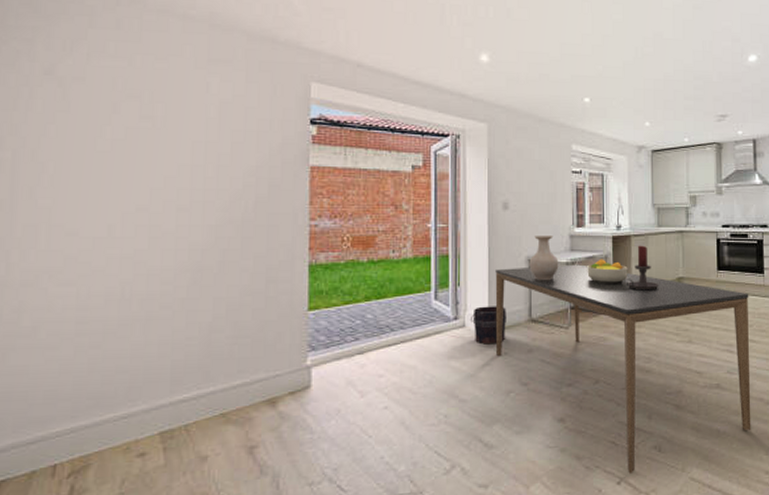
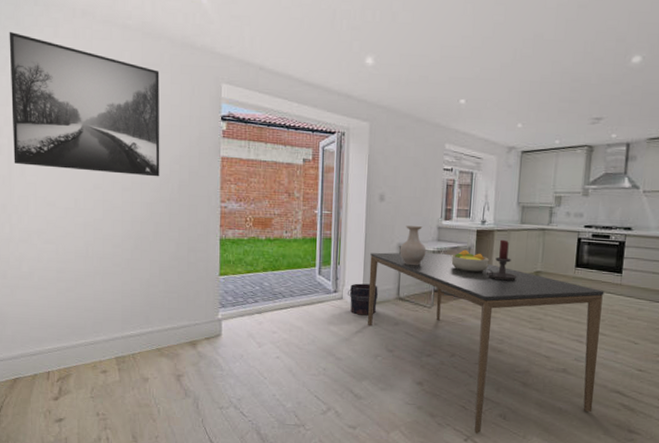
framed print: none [19,19,231,193] -> present [9,31,160,177]

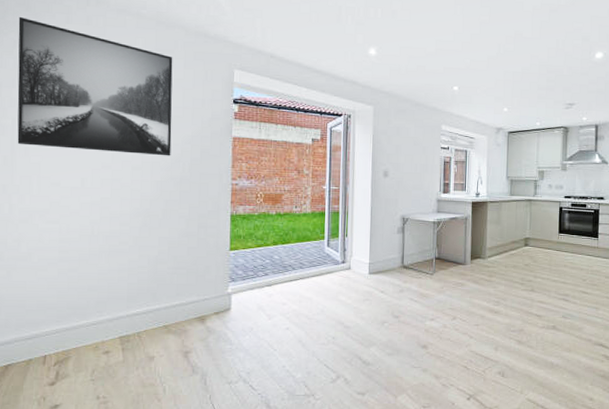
bucket: present [348,283,378,316] -> none [355,254,384,284]
dining table: present [368,252,604,434] -> none [374,223,584,392]
vase: present [399,226,426,265] -> none [403,199,427,235]
fruit bowl: present [451,249,489,273] -> none [450,220,484,241]
candle holder: present [483,239,517,281] -> none [479,210,509,247]

